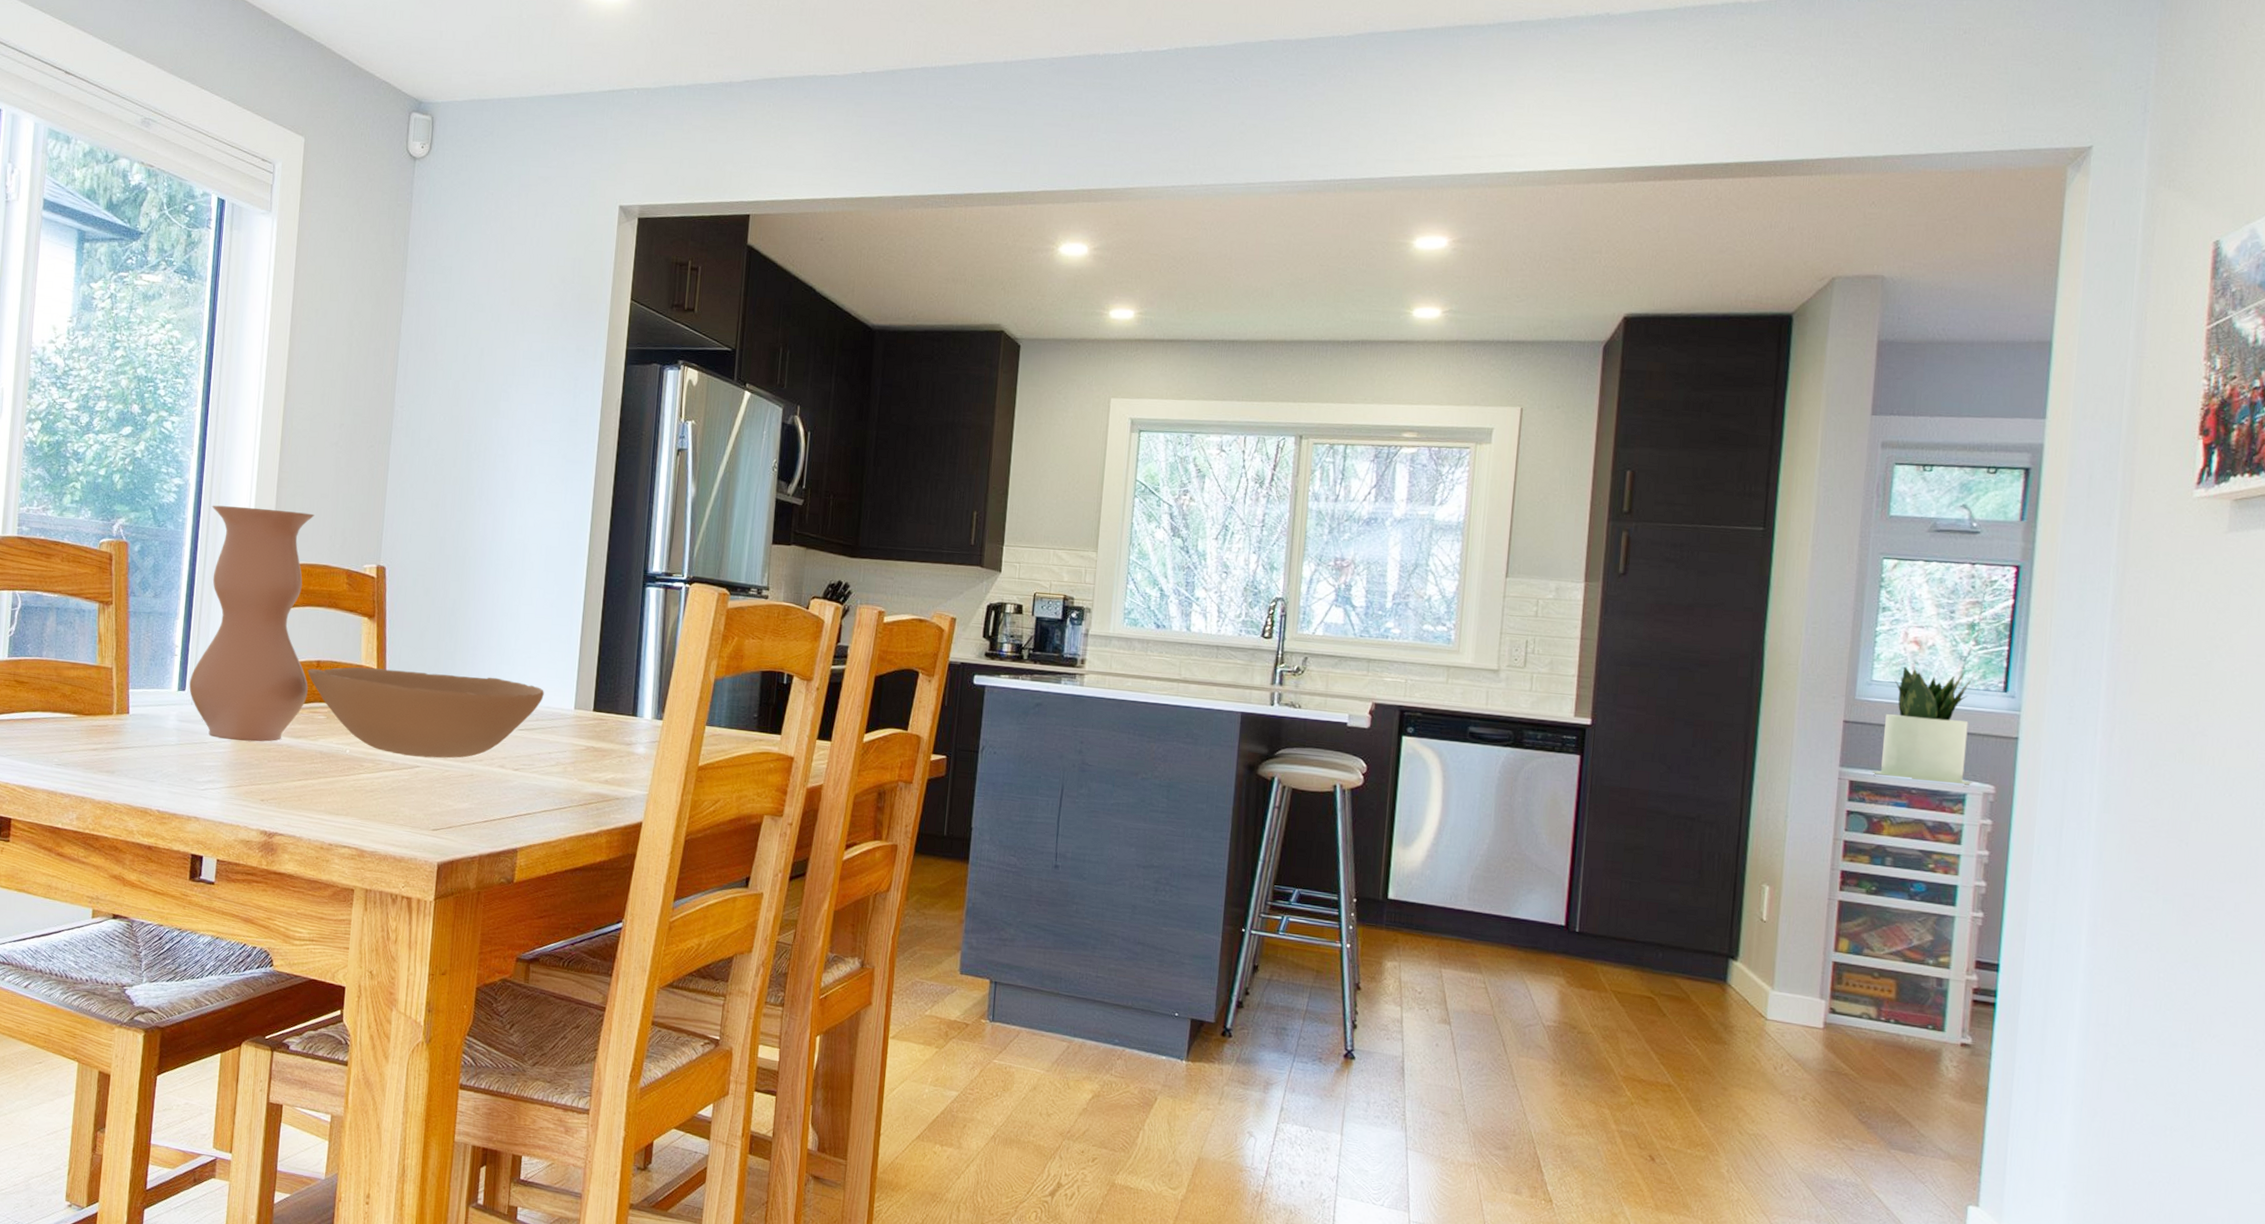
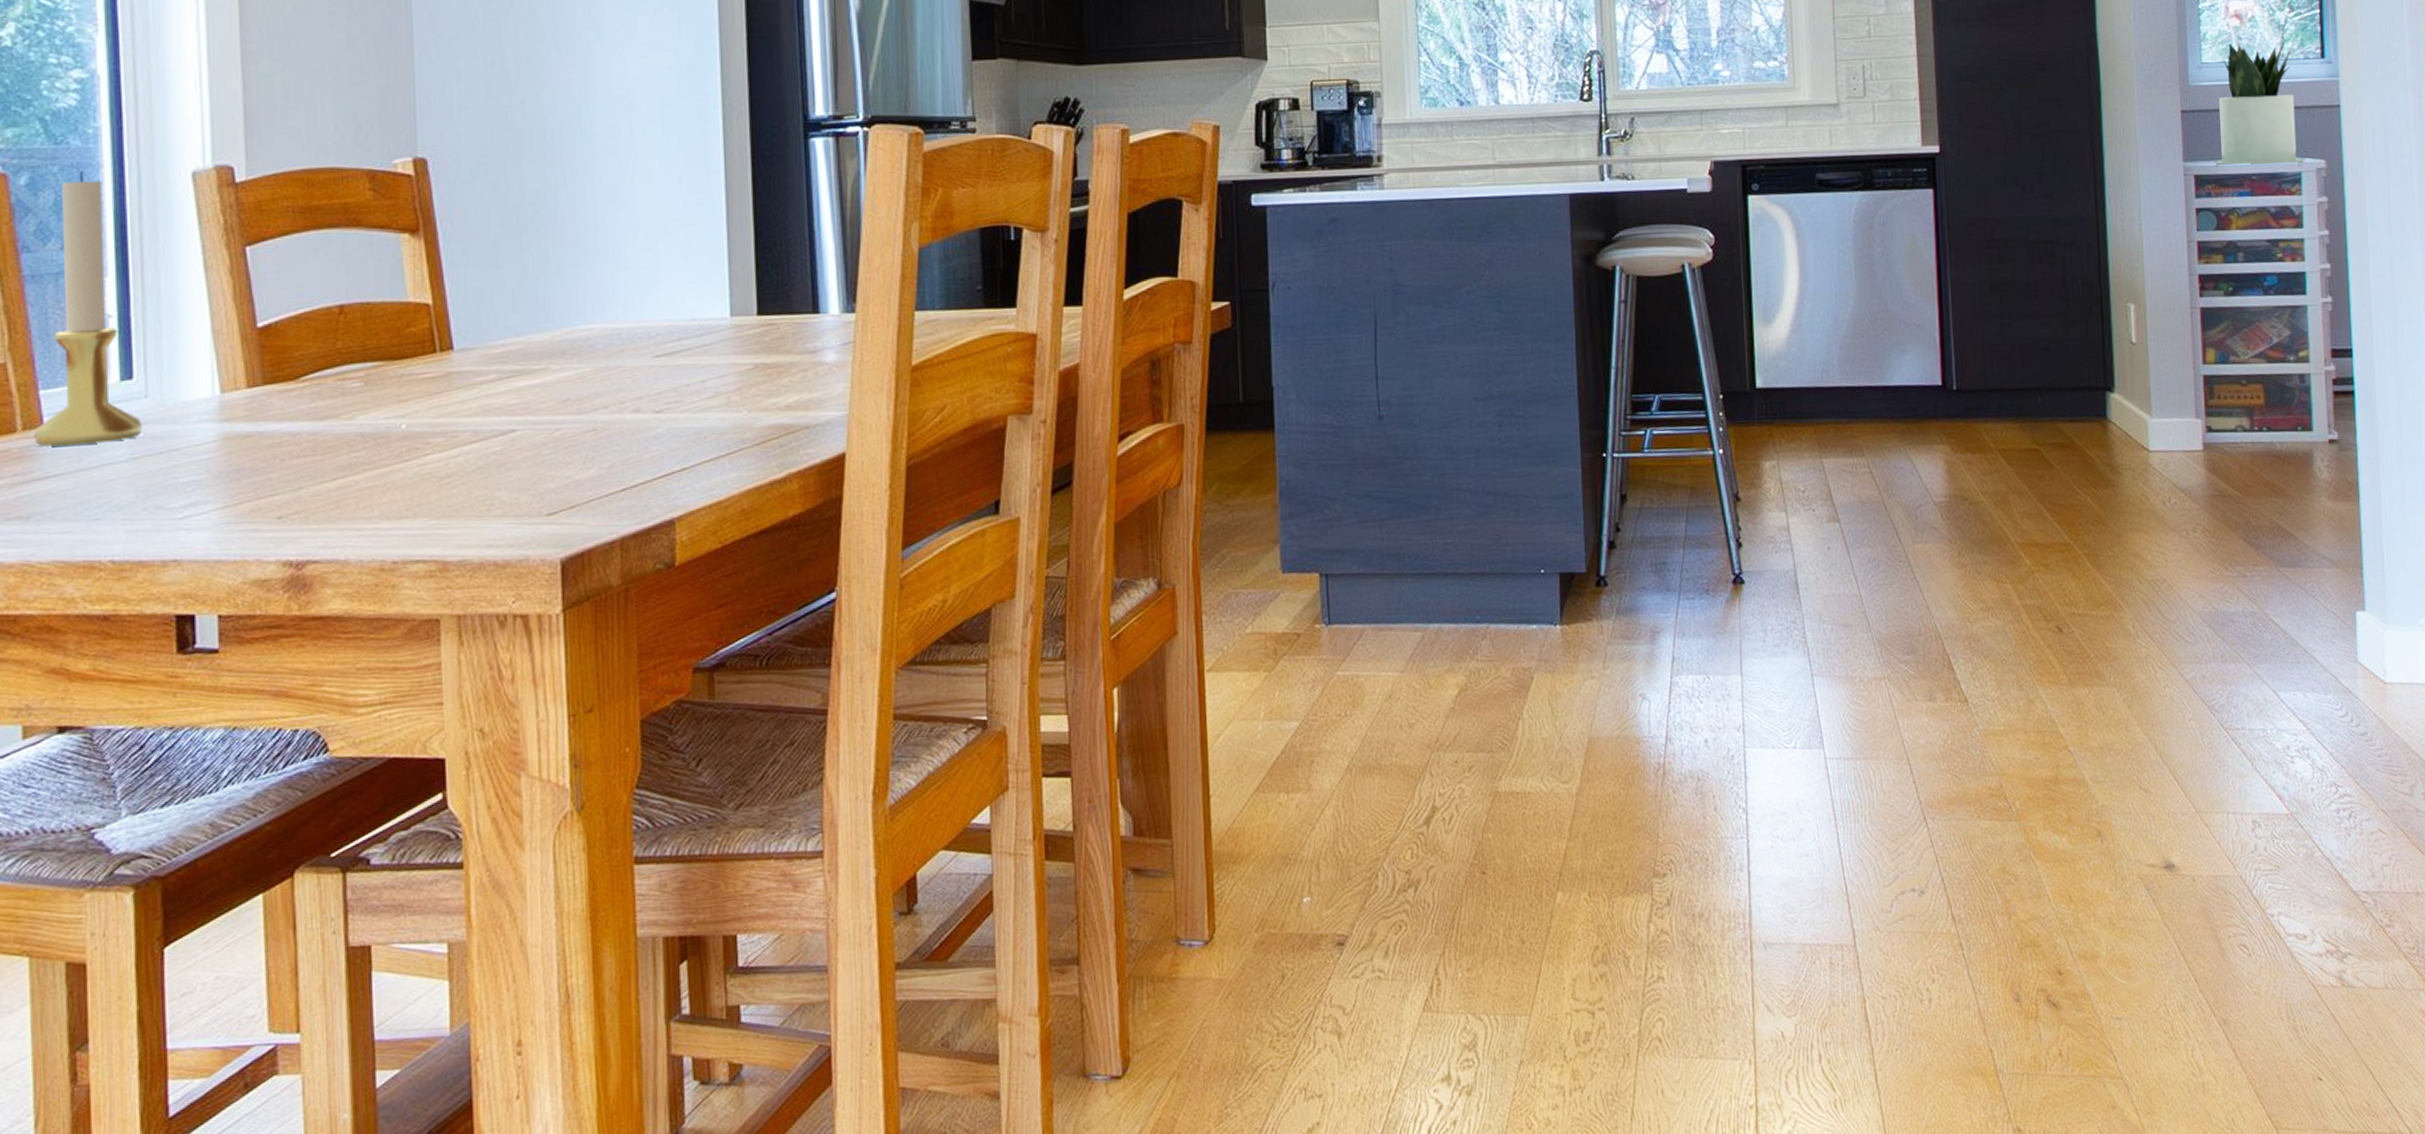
candle holder: none [122,547,187,731] -> present [33,171,143,447]
vase: present [189,505,315,742] -> none [138,96,330,440]
bowl: present [307,666,544,759] -> none [325,290,685,419]

